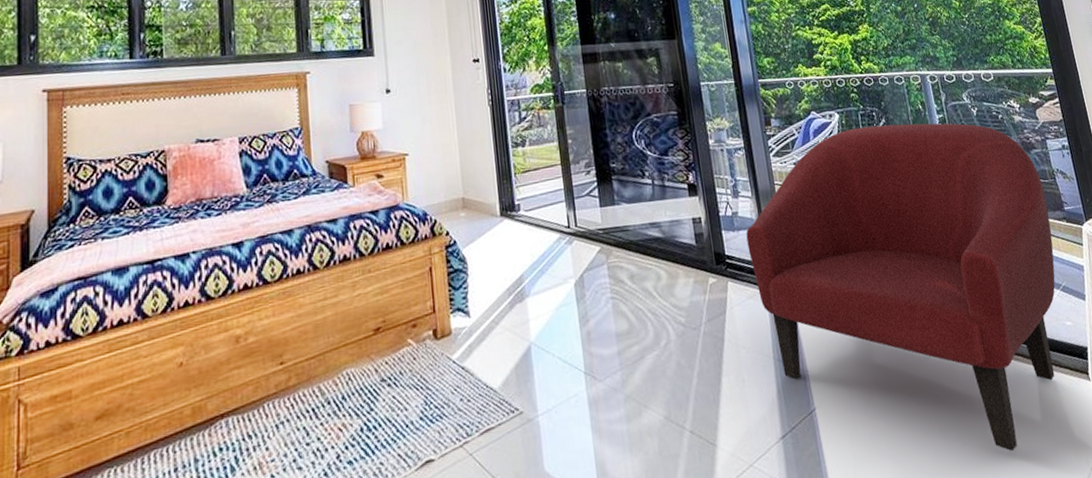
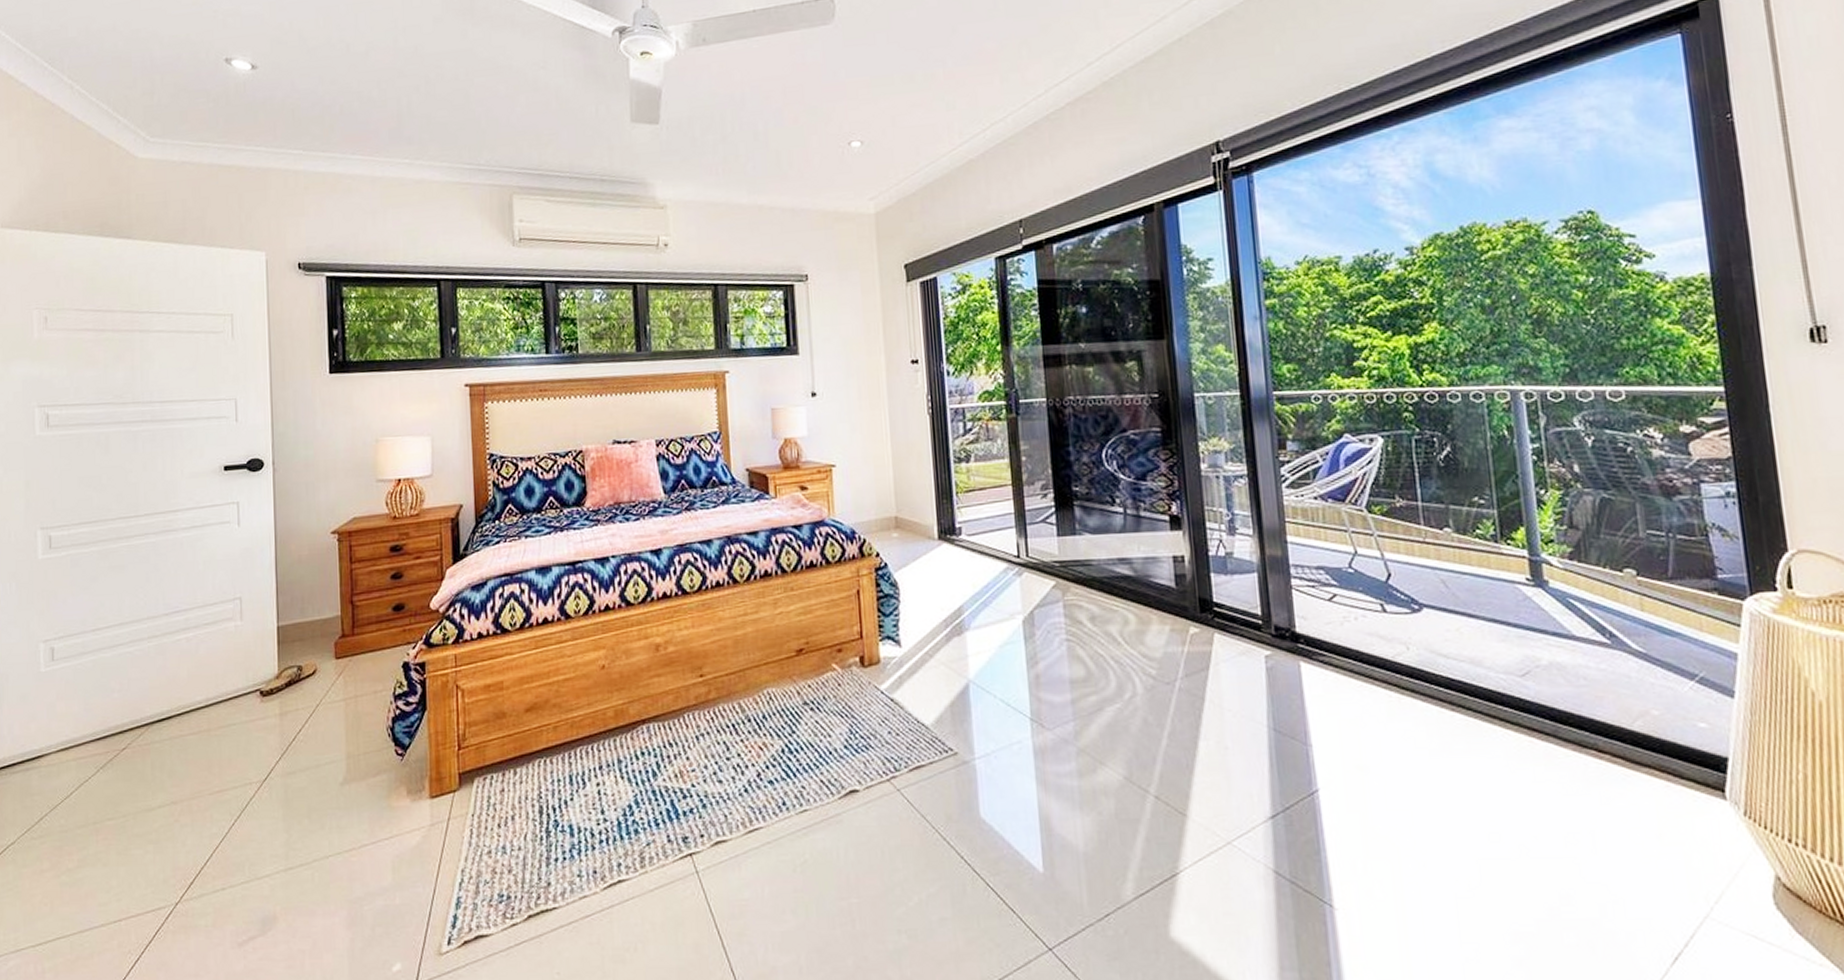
armchair: present [746,123,1055,452] -> none [1242,454,1692,873]

